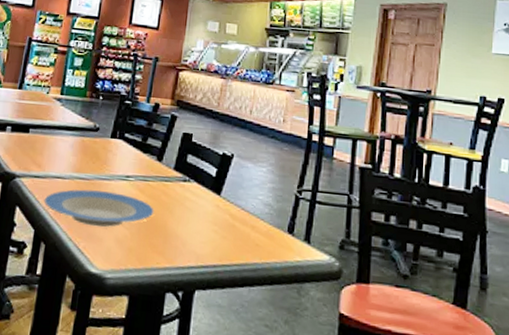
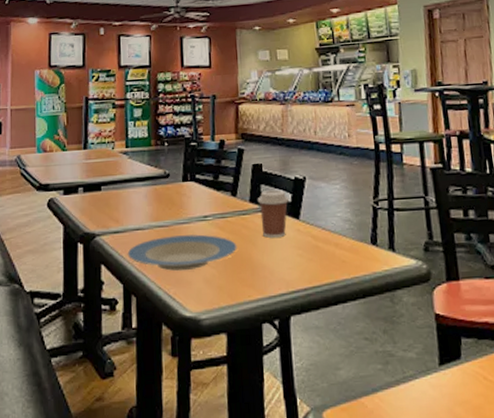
coffee cup: none [181,161,214,210] -> present [257,190,290,238]

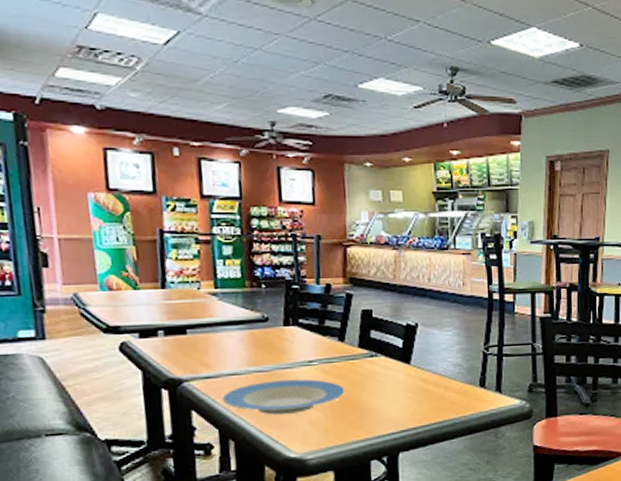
coffee cup: present [257,190,290,238] -> none [366,335,401,382]

